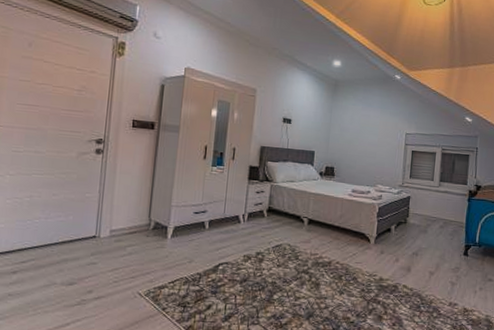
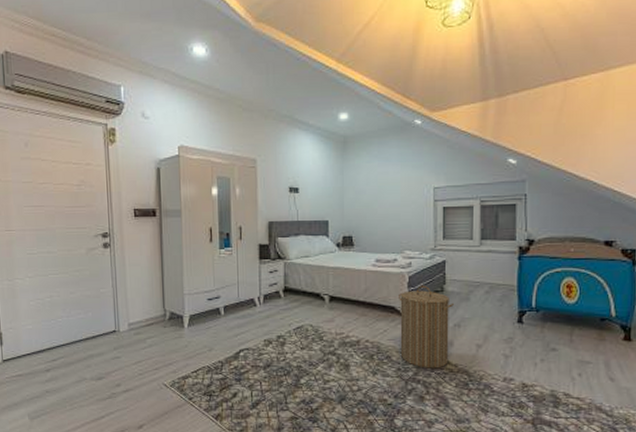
laundry hamper: none [365,216,415,291] -> present [399,285,455,369]

